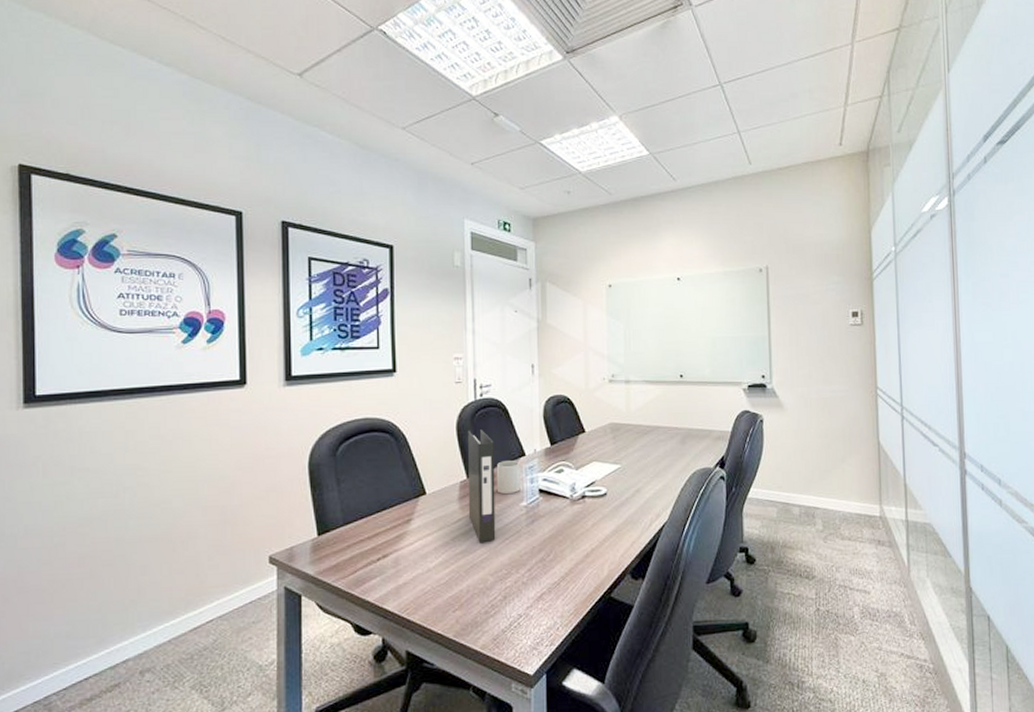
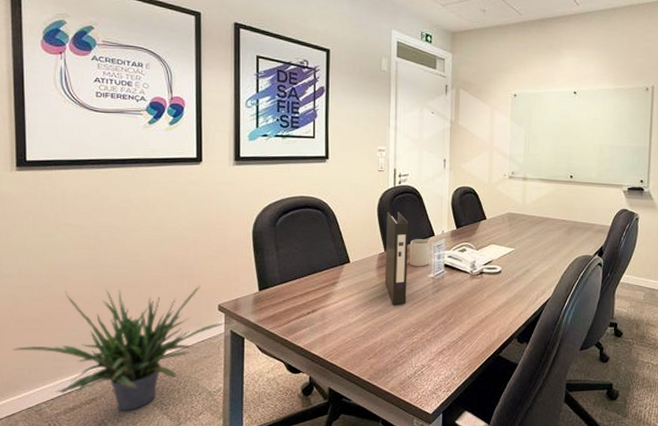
potted plant: none [16,533,277,699] -> present [12,285,225,412]

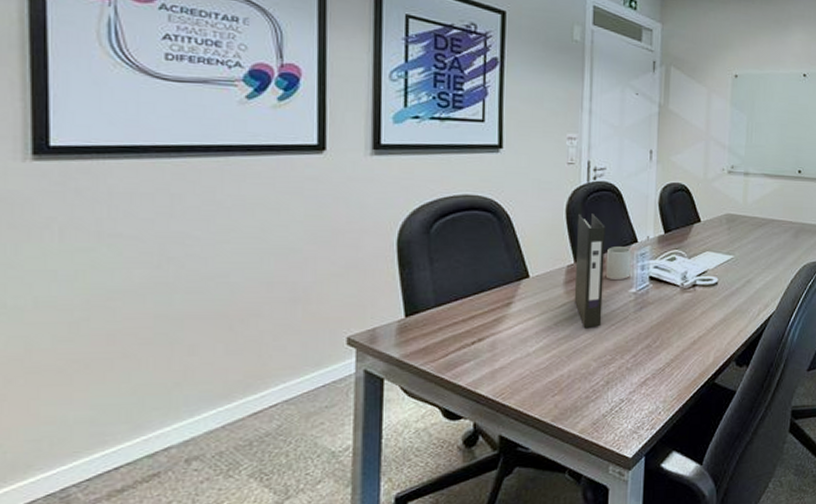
potted plant: present [12,285,225,412] -> none [22,313,356,489]

